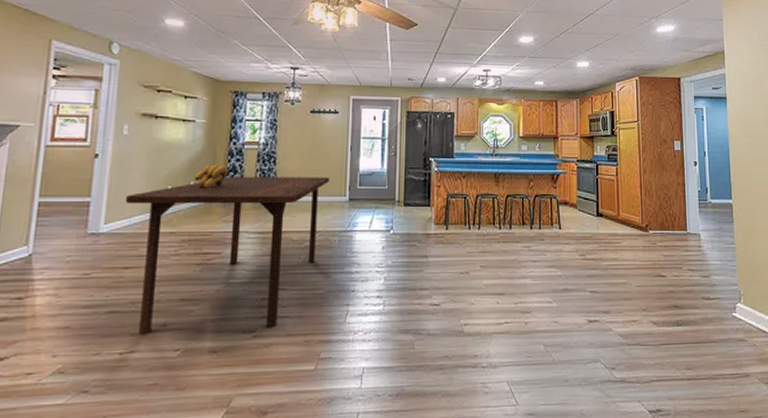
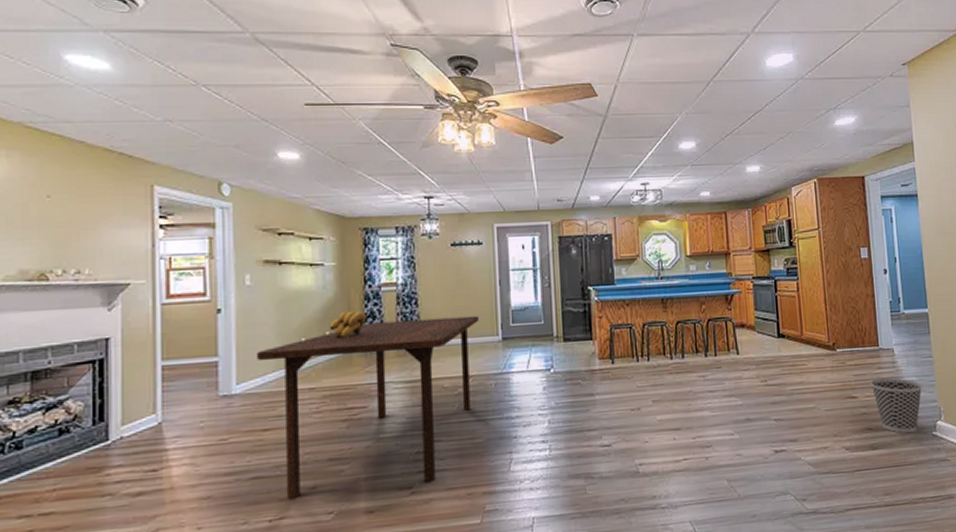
wastebasket: none [678,260,725,313] -> present [870,378,923,434]

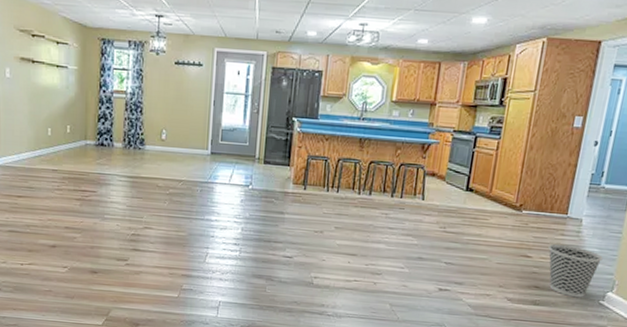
dining table: present [256,315,480,499] -> none [13,123,194,260]
banana bunch: present [329,310,367,339] -> none [70,110,100,134]

